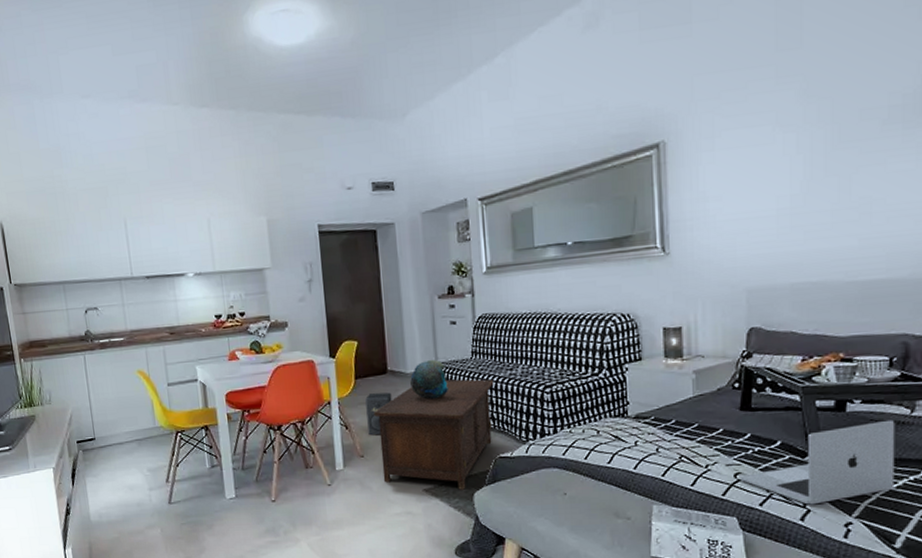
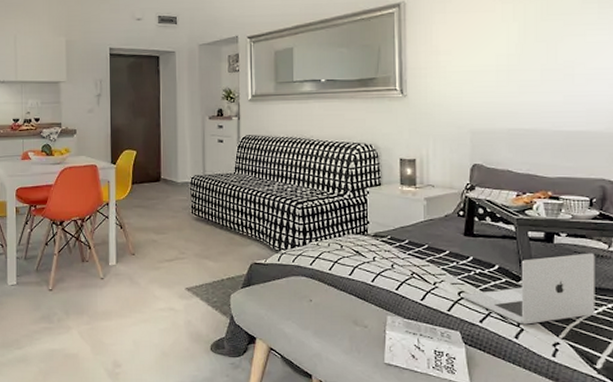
speaker: present [365,392,392,436] -> none [140,198,163,236]
cabinet: present [373,379,494,490] -> none [146,191,253,291]
decorative bowl: present [410,359,448,399] -> none [180,171,213,207]

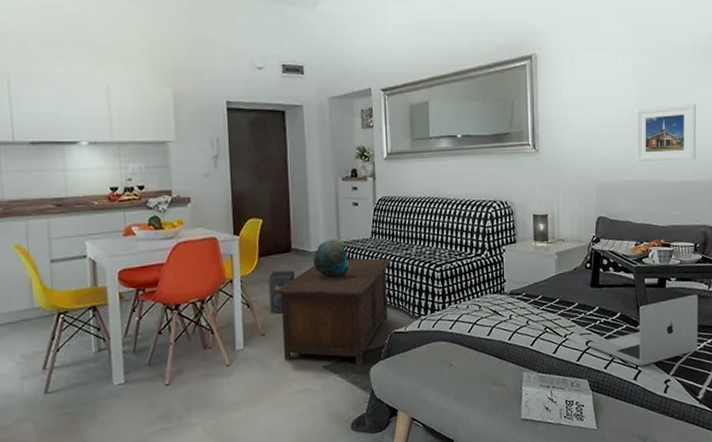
speaker: none [140,198,163,236] -> present [268,270,295,314]
cabinet: none [146,191,253,291] -> present [276,258,391,365]
decorative bowl: none [180,171,213,207] -> present [313,238,349,277]
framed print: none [517,49,592,110] -> present [635,103,697,161]

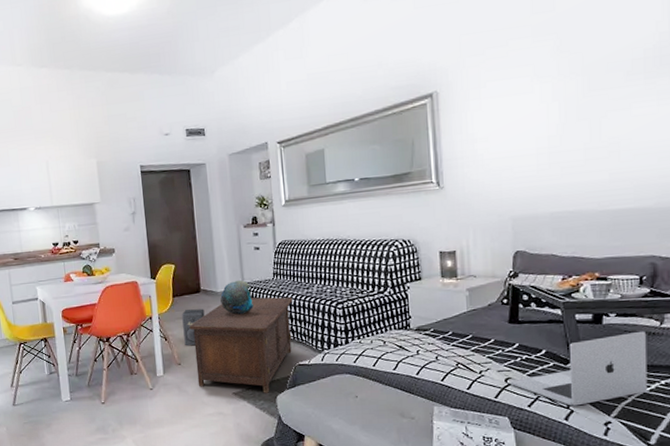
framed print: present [635,103,697,161] -> none [558,123,640,191]

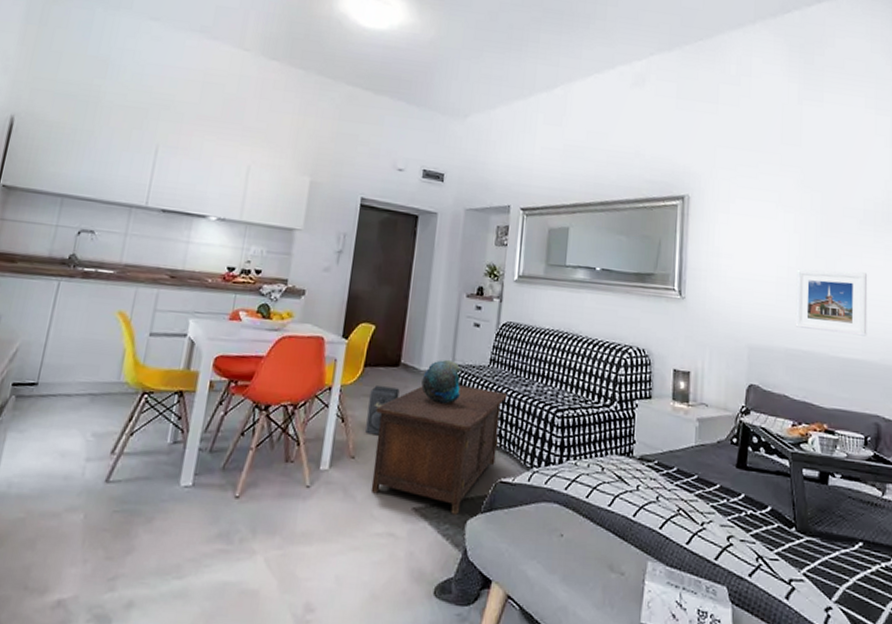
laptop: present [510,331,648,406] -> none [732,499,870,582]
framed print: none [558,123,640,191] -> present [795,269,868,336]

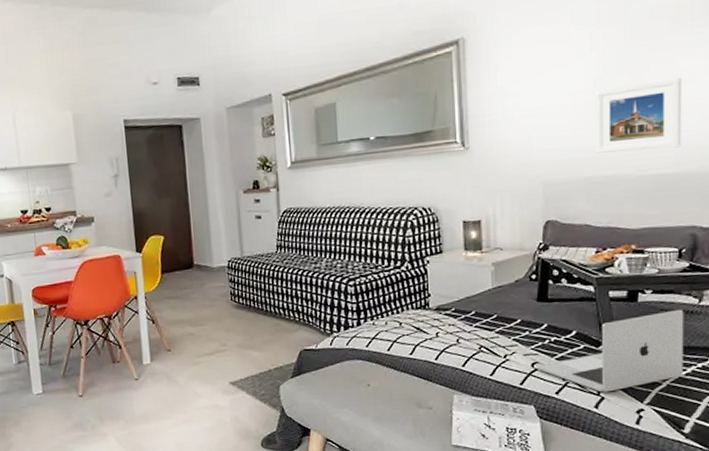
speaker: present [365,386,400,435] -> none [172,286,199,330]
cabinet: present [370,385,508,515] -> none [180,273,299,383]
decorative bowl: present [421,359,461,404] -> none [216,253,254,293]
laptop: none [732,499,870,582] -> present [537,309,684,393]

